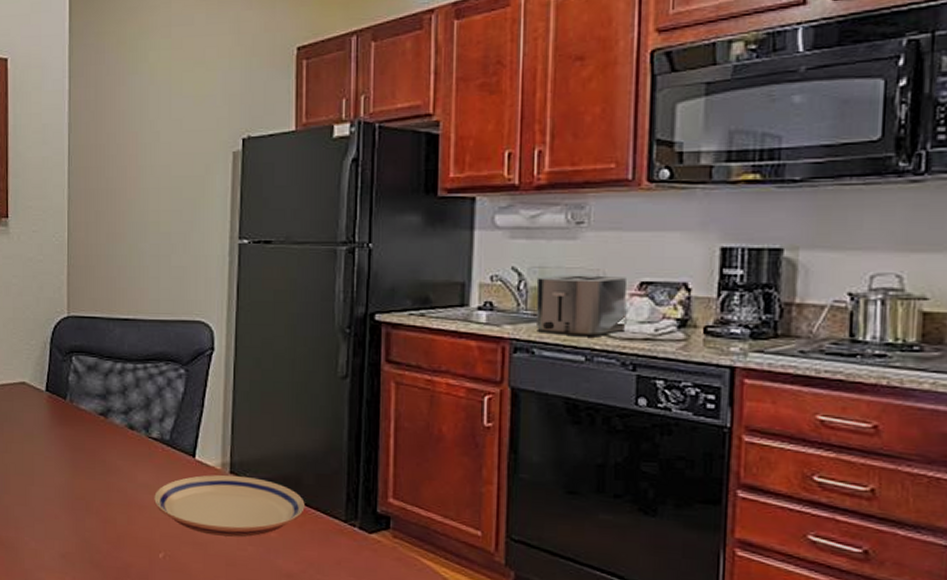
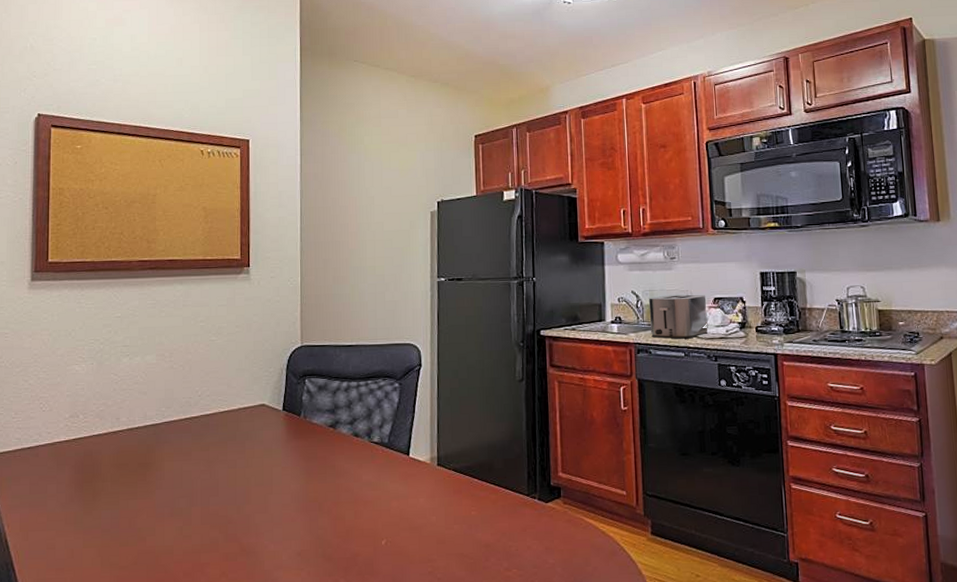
plate: present [154,475,305,537] -> none [376,466,497,519]

